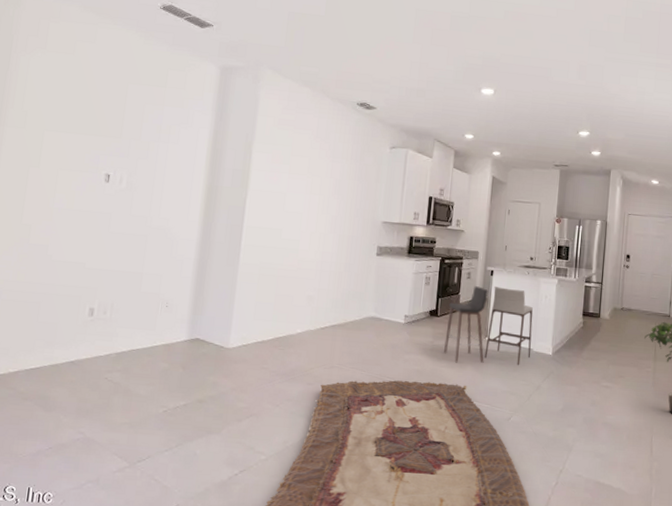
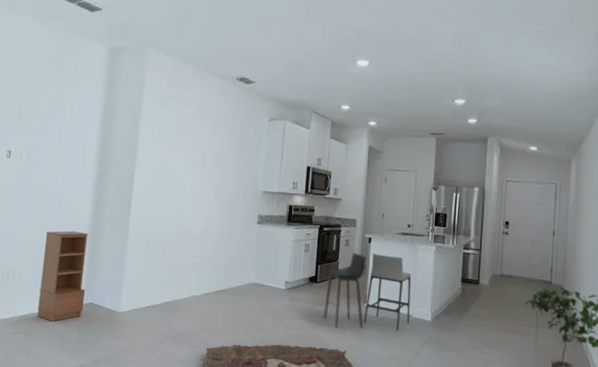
bookcase: none [137,261,195,359] -> present [37,230,88,322]

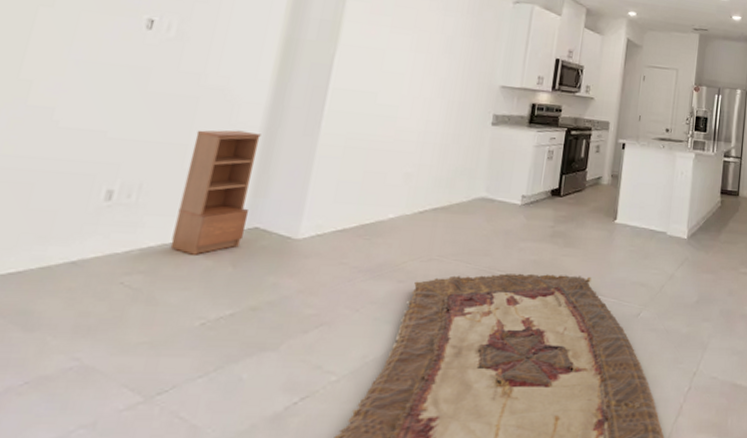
bar stool: present [324,253,366,328] -> none [566,161,619,251]
bar stool: present [364,253,412,331] -> none [612,160,668,252]

